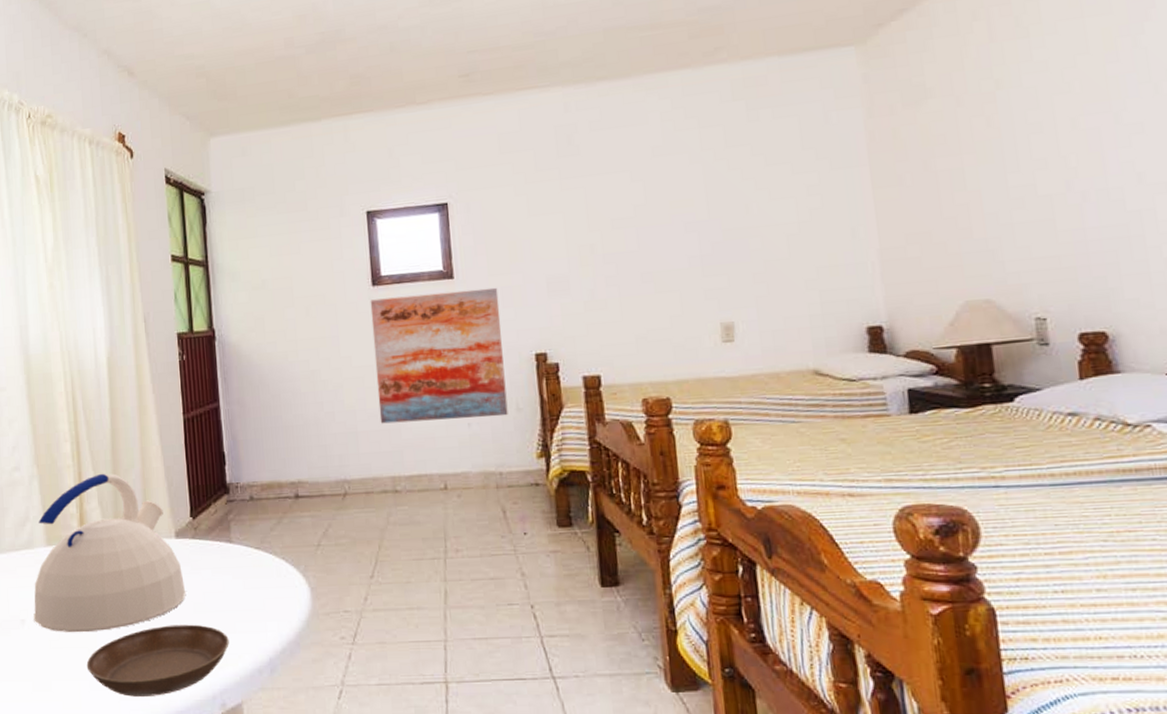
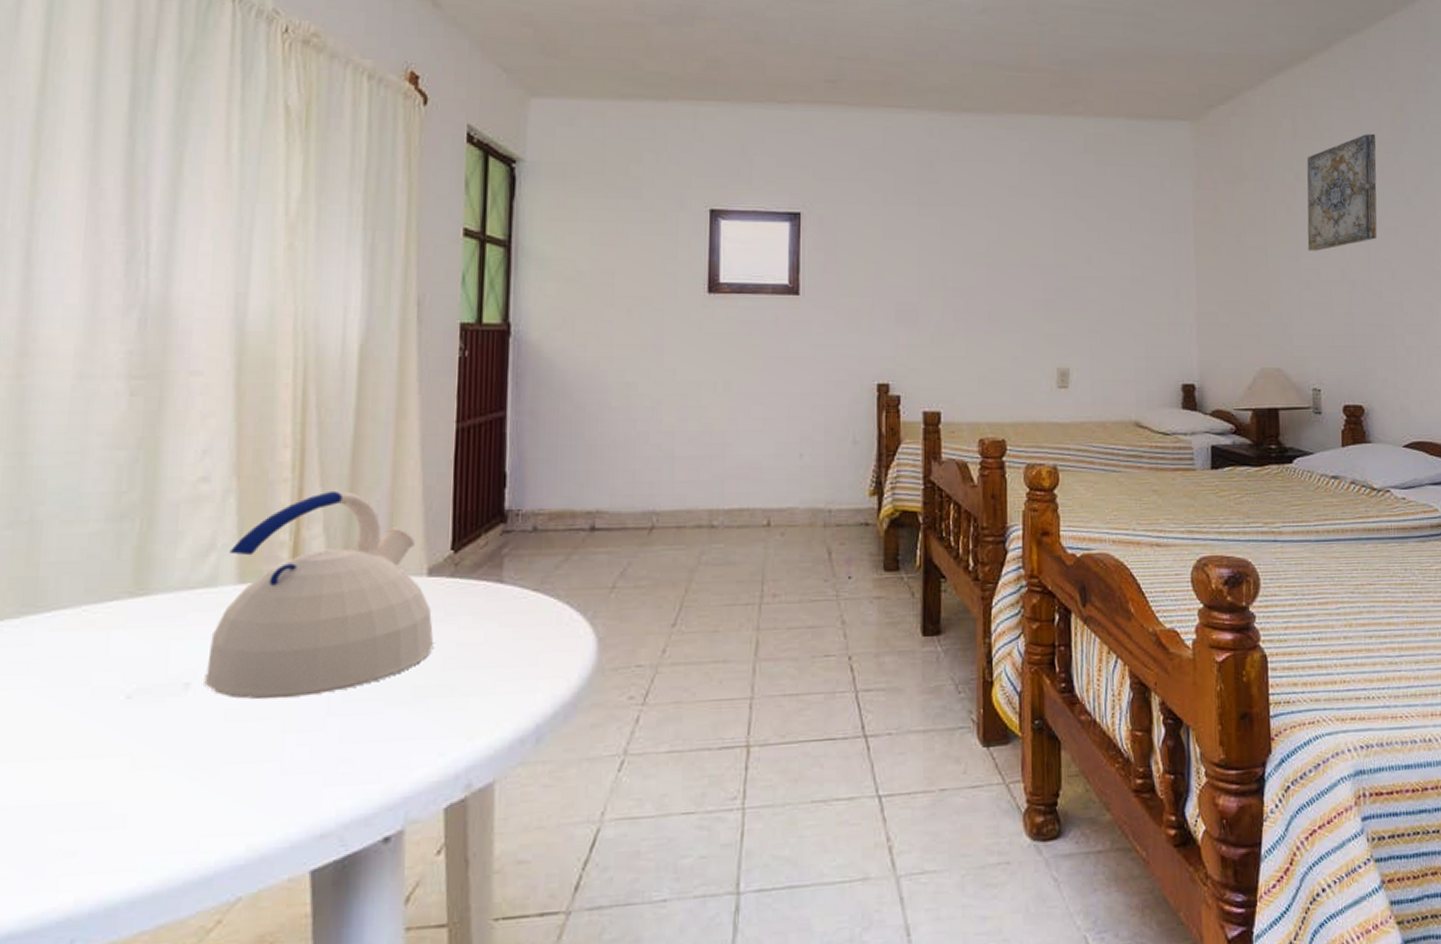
saucer: present [86,624,229,697] -> none [277,684,486,782]
wall art: present [370,287,508,424] -> none [702,308,845,449]
wall art: none [1009,17,1114,165] -> present [1306,133,1378,251]

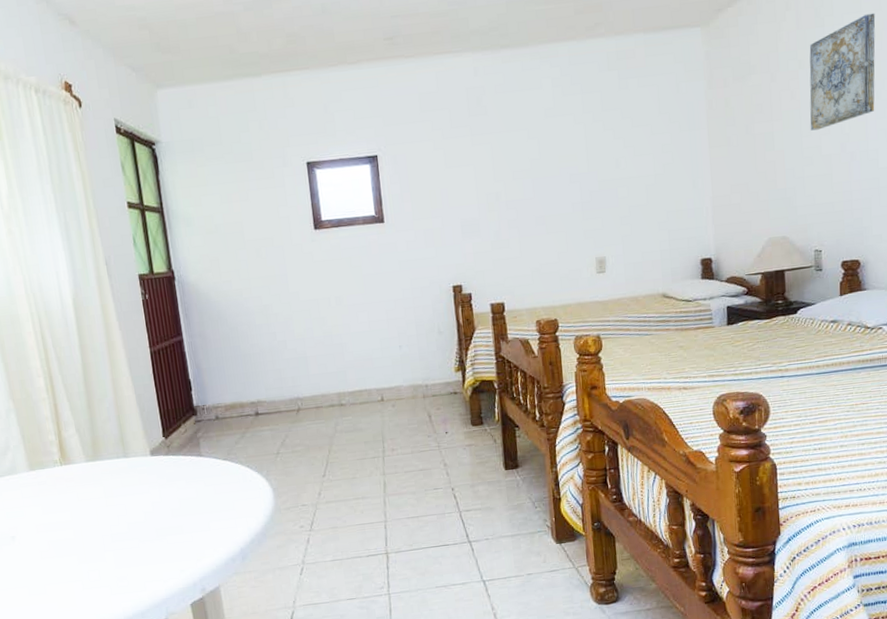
kettle: present [204,490,434,699] -> none [19,403,164,544]

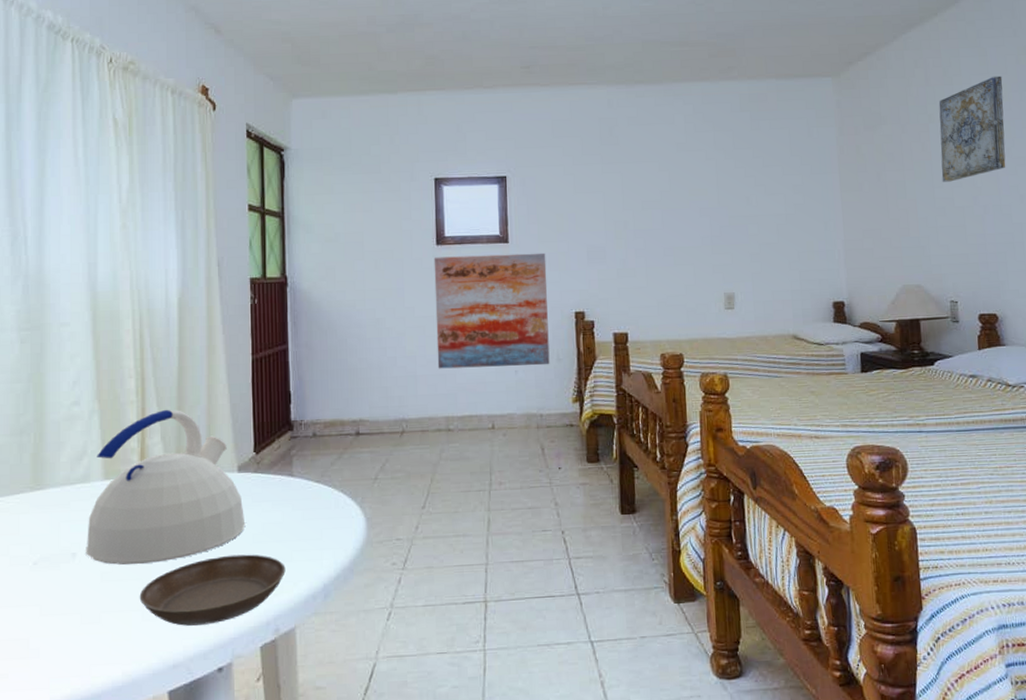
kettle: none [19,403,164,544] -> present [86,409,246,565]
saucer: none [77,526,205,591] -> present [139,554,286,626]
wall art: none [313,230,432,349] -> present [434,252,550,369]

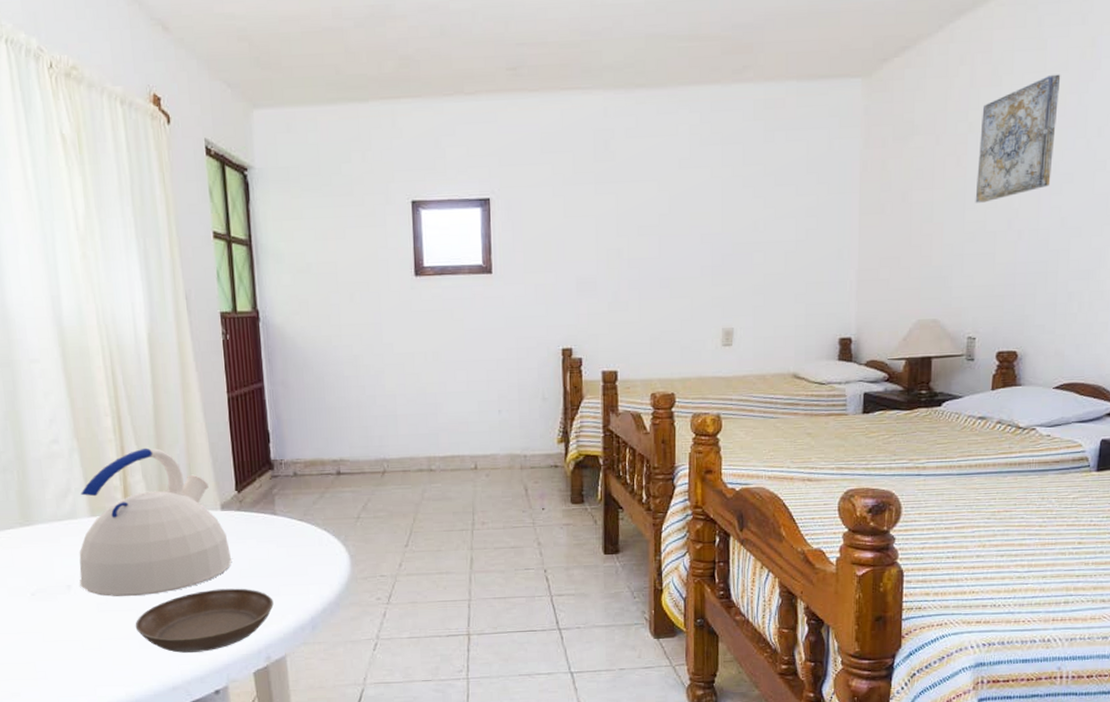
wall art: present [434,252,550,369] -> none [412,284,535,408]

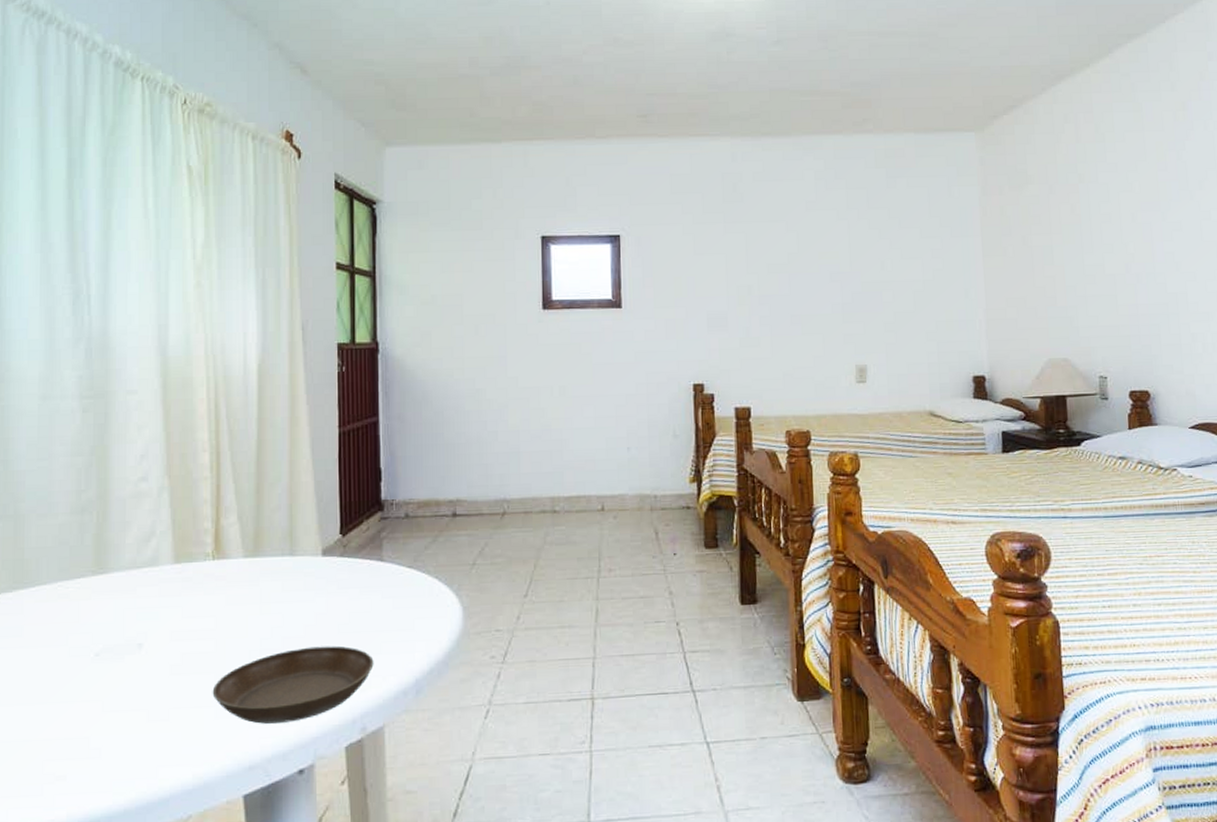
kettle: present [79,447,232,597] -> none [153,486,330,657]
wall art: present [975,74,1061,203] -> none [1089,133,1161,248]

